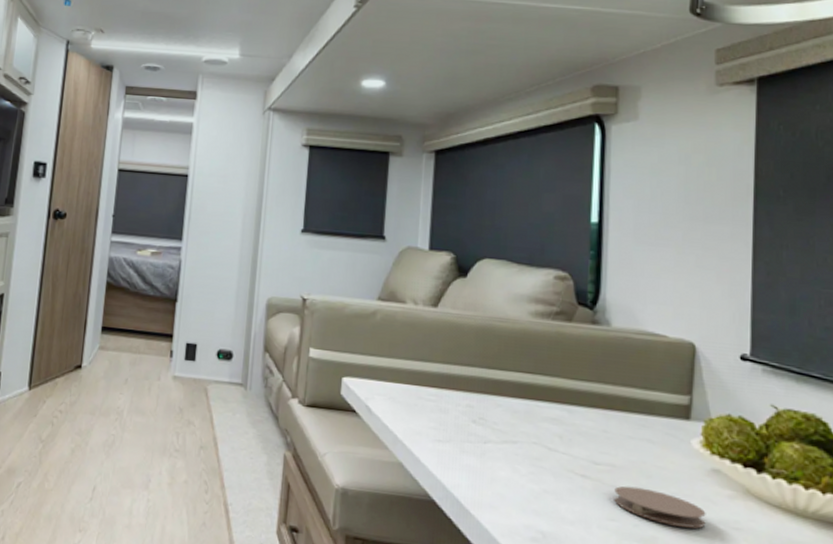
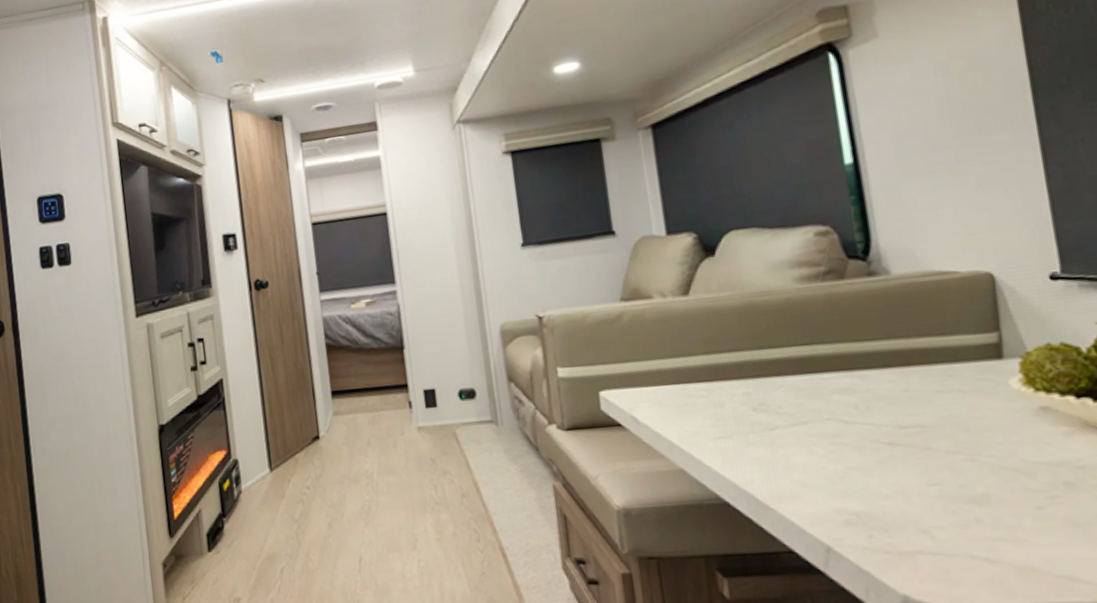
coaster: present [614,485,706,529] -> none [929,443,1044,478]

